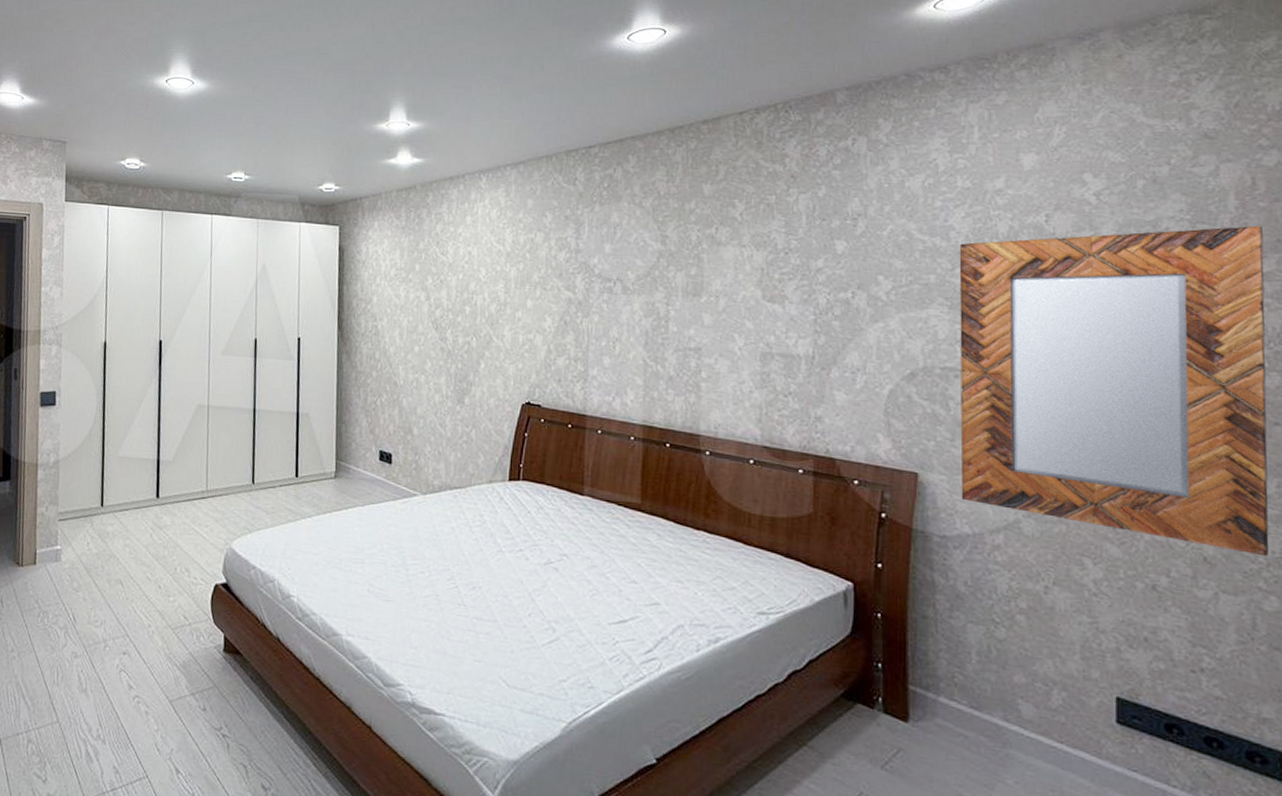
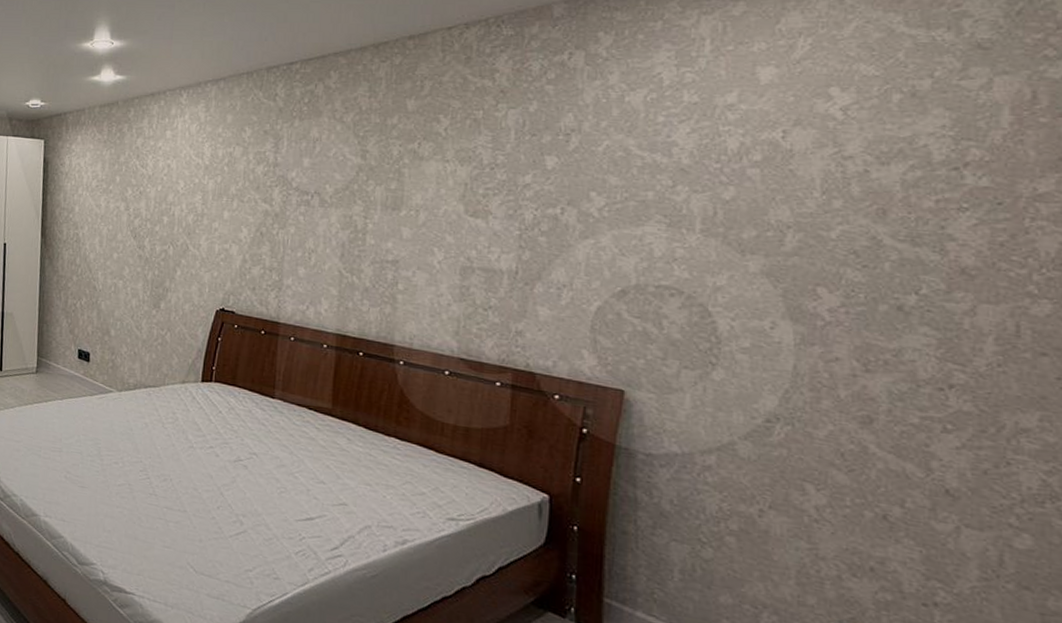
home mirror: present [959,225,1270,557] -> none [670,142,1041,493]

